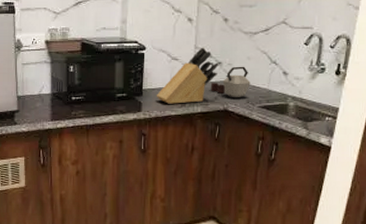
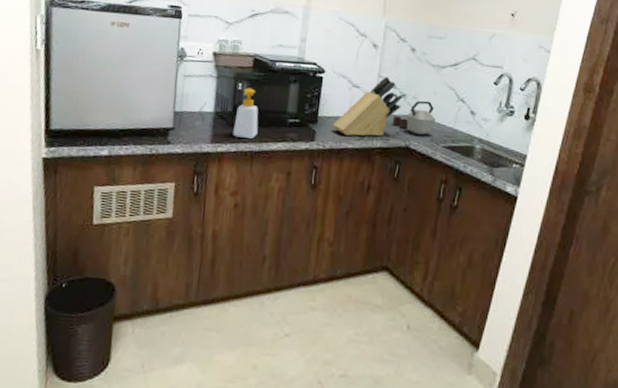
soap bottle: none [69,69,90,115] -> present [233,87,259,140]

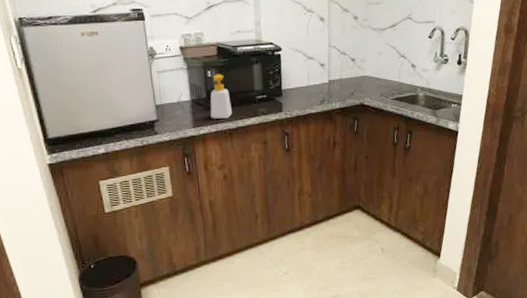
knife block: present [332,76,403,136] -> none [295,45,353,102]
kettle: present [392,100,436,136] -> none [346,61,383,93]

